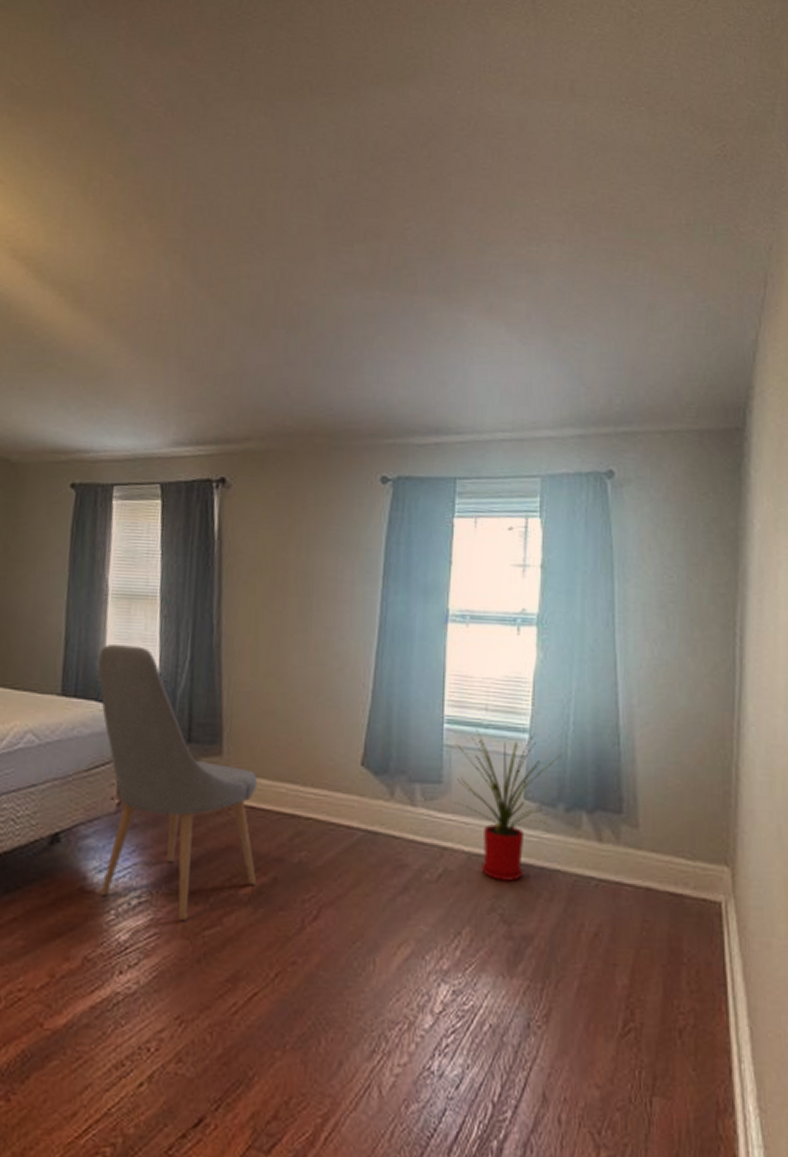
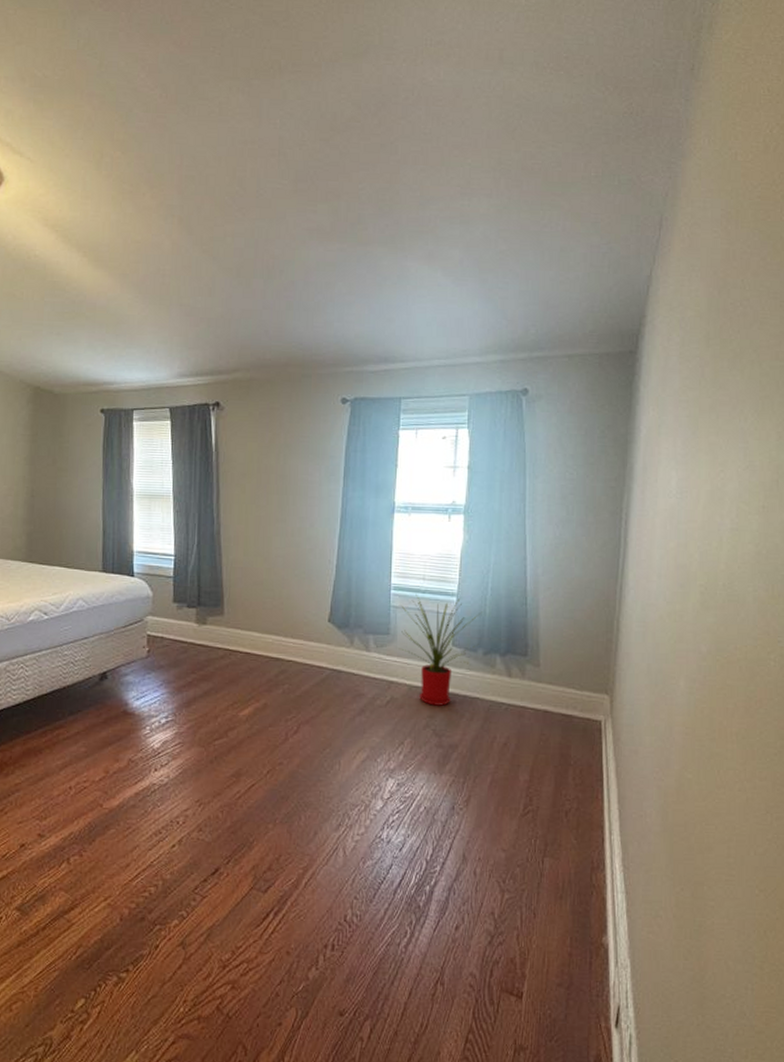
chair: present [97,644,258,920] -> none [128,533,251,734]

